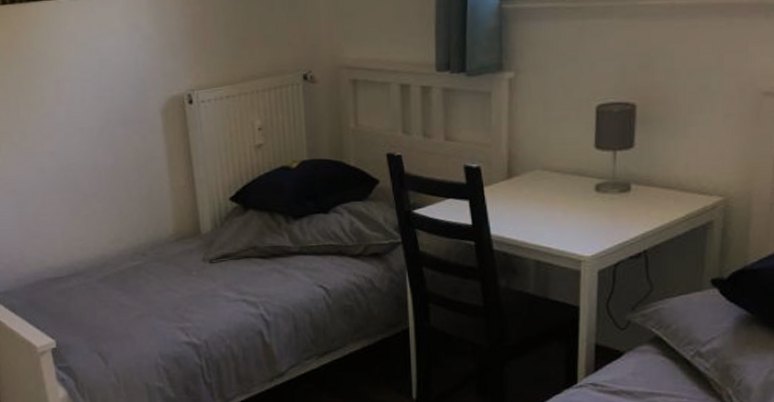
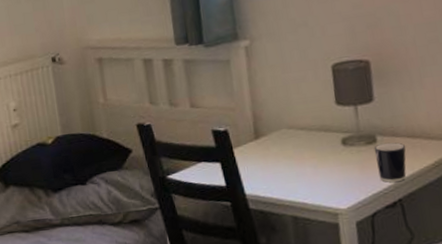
mug: none [627,191,659,233] -> present [374,142,407,183]

